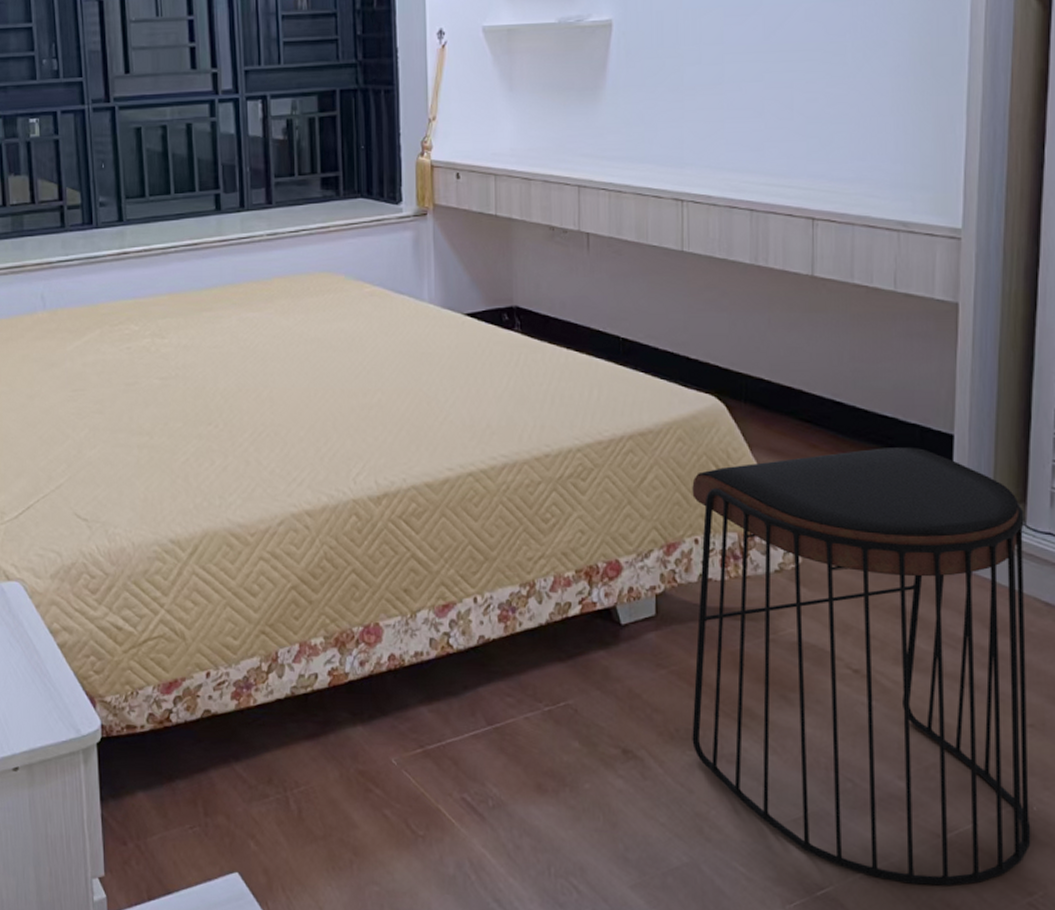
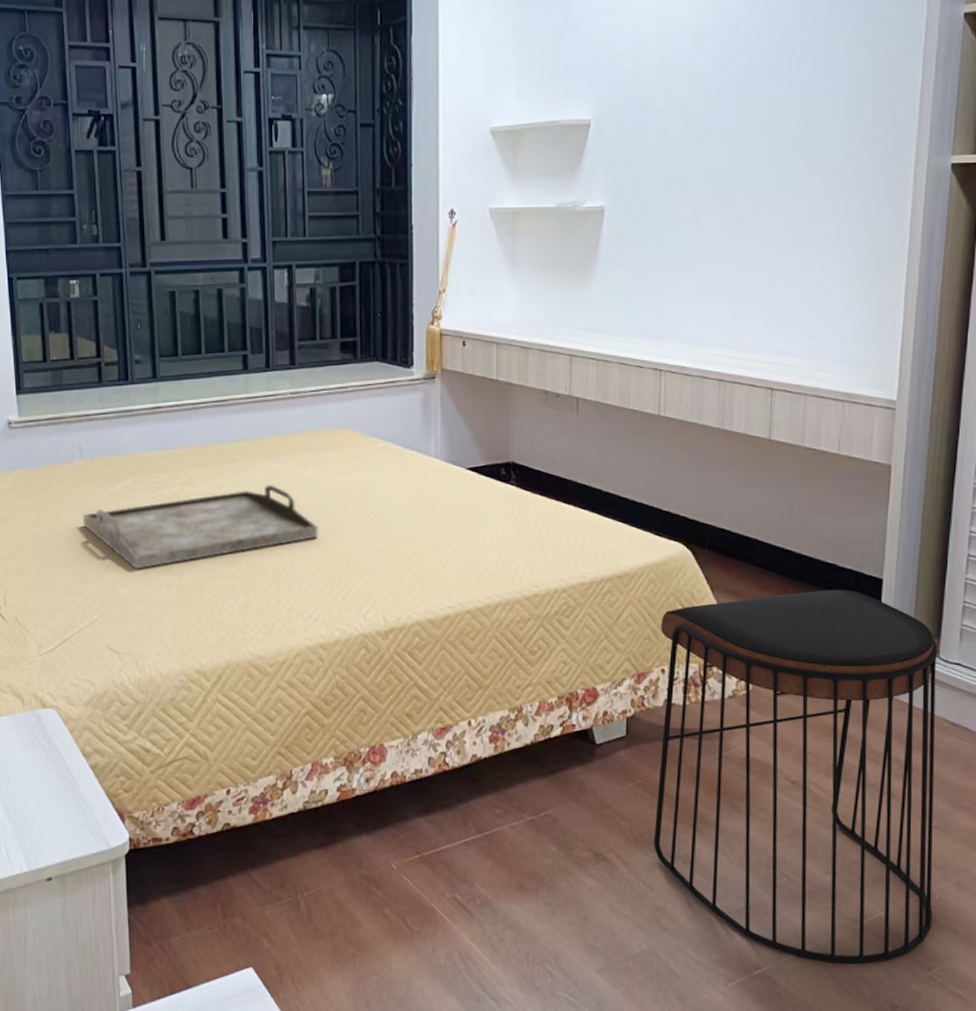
serving tray: none [46,334,301,429] -> present [83,484,318,569]

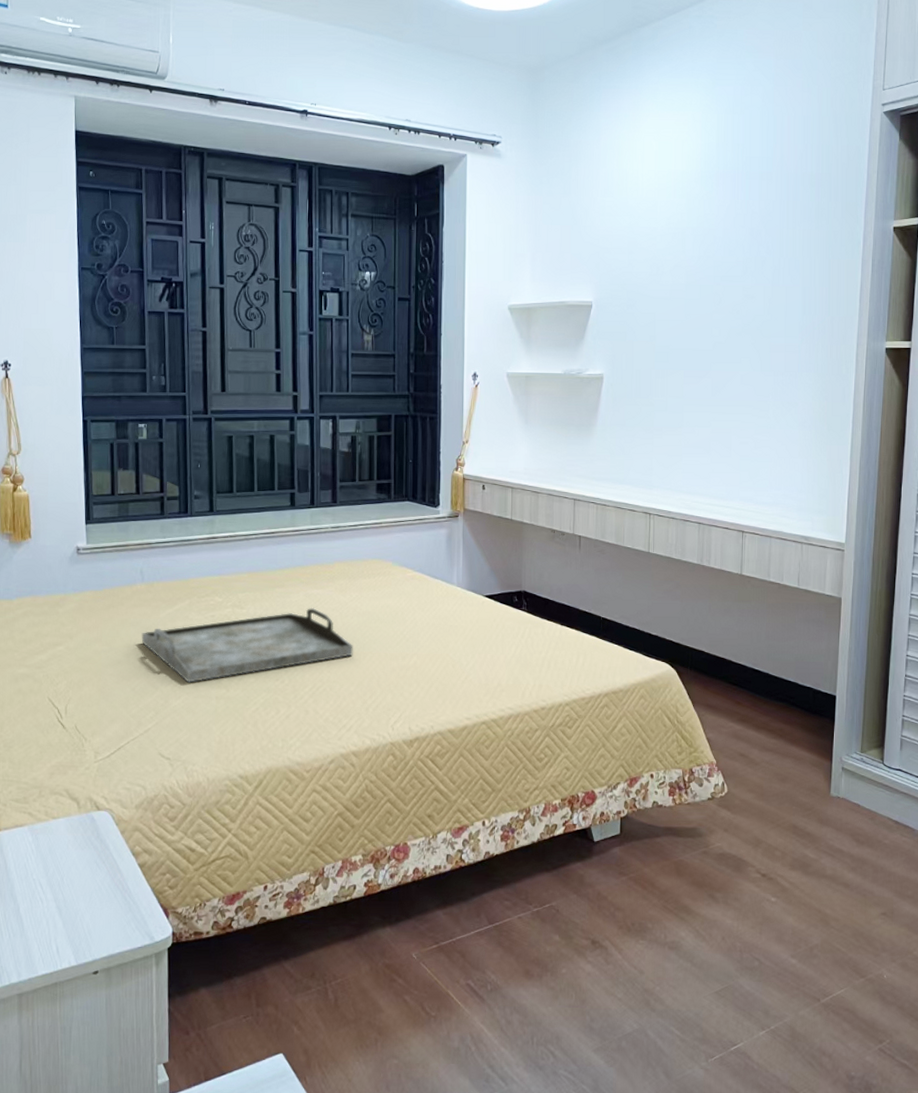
stool: present [654,589,938,964] -> none [644,704,883,1039]

